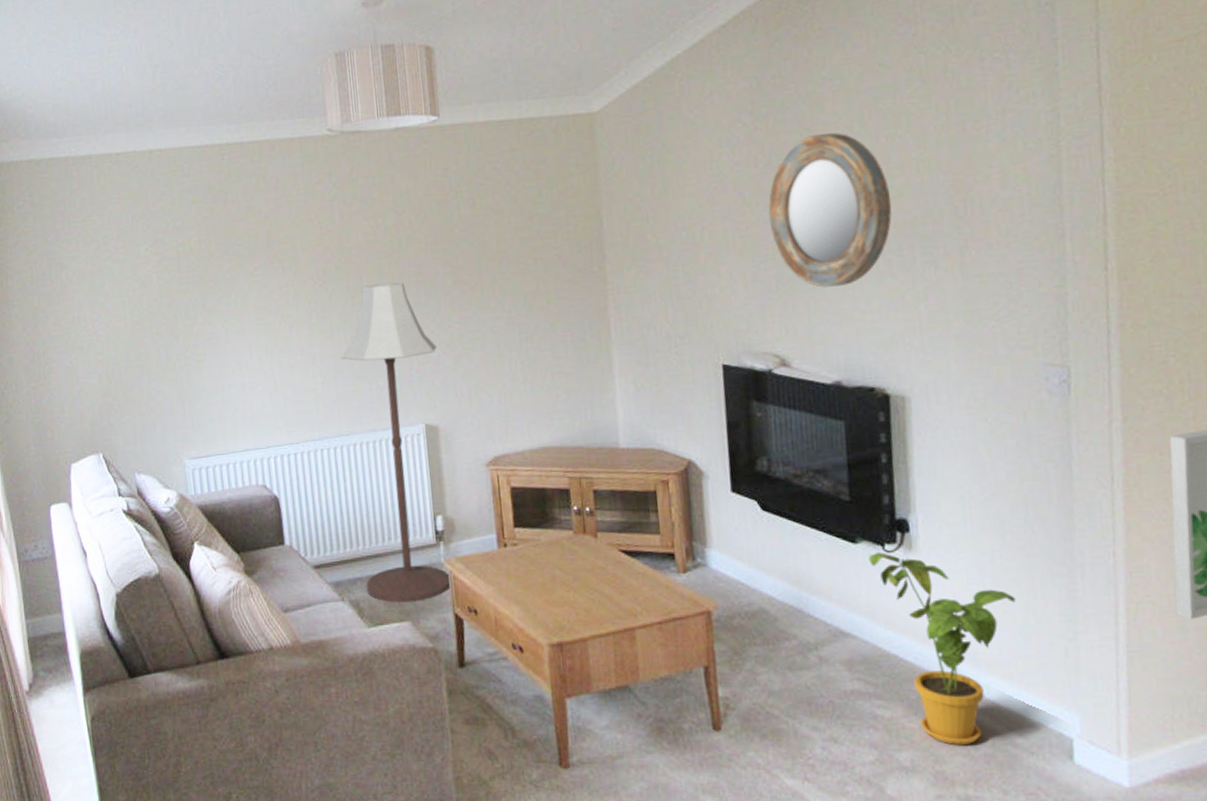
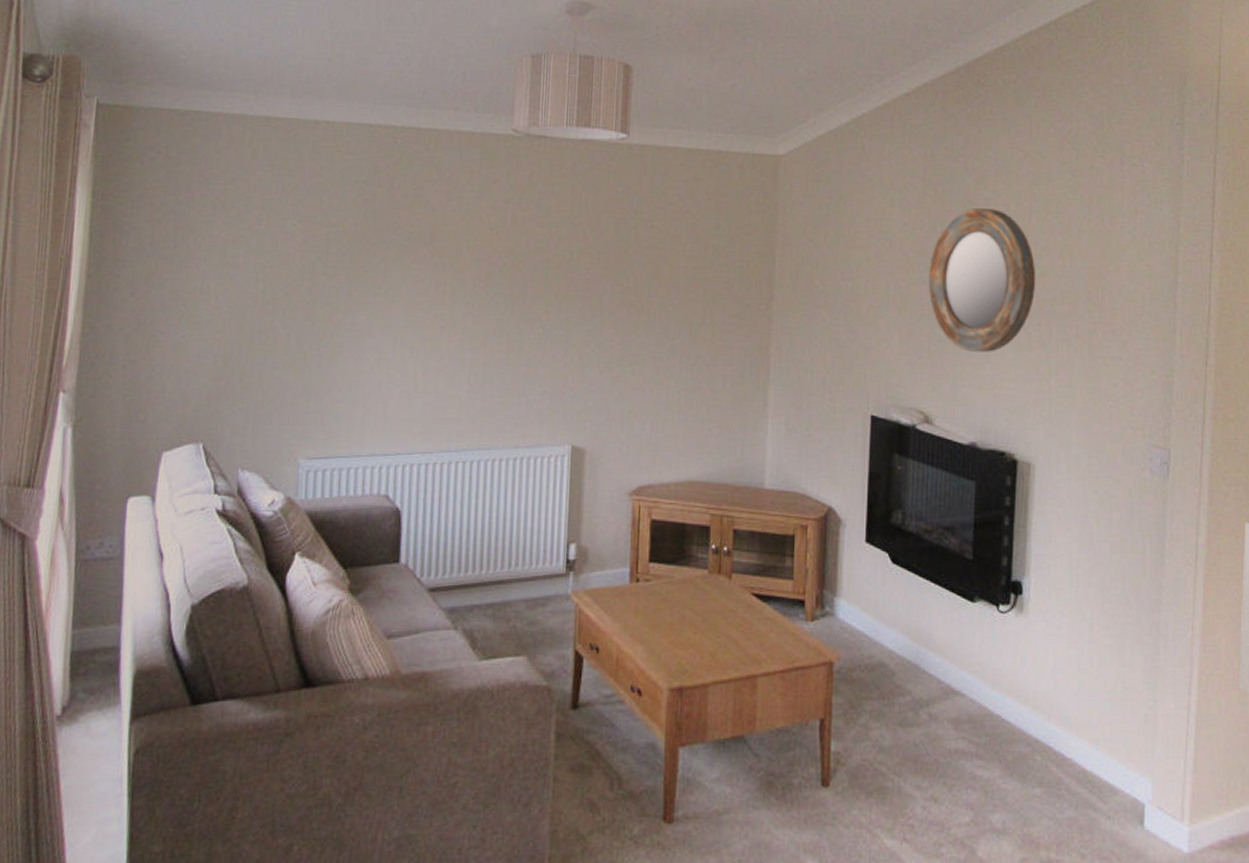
floor lamp: present [340,282,452,603] -> none [484,294,595,635]
house plant: present [868,552,1016,745] -> none [983,613,1108,807]

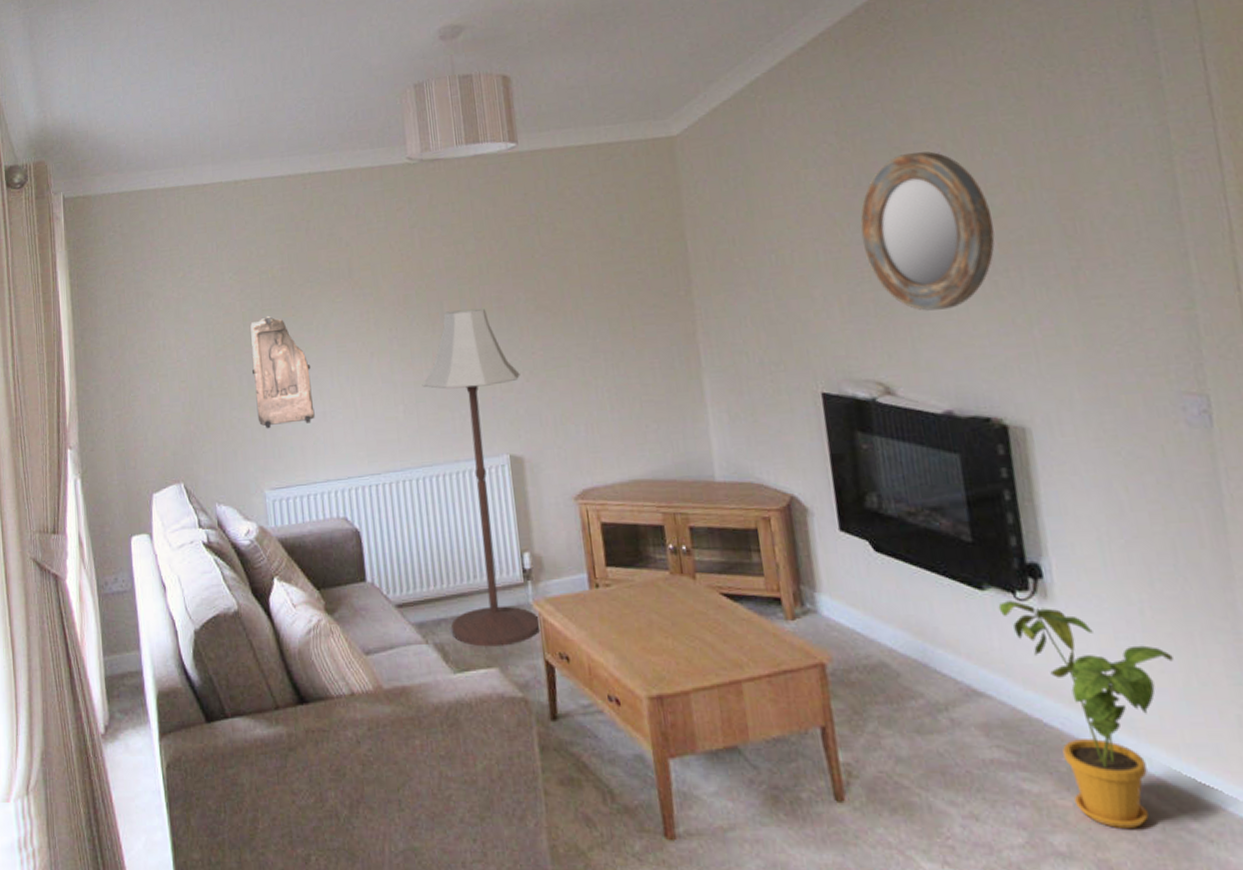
relief sculpture: none [302,272,372,394] -> present [250,315,315,429]
floor lamp: none [484,294,595,635] -> present [422,308,542,647]
house plant: none [983,613,1108,807] -> present [998,601,1174,828]

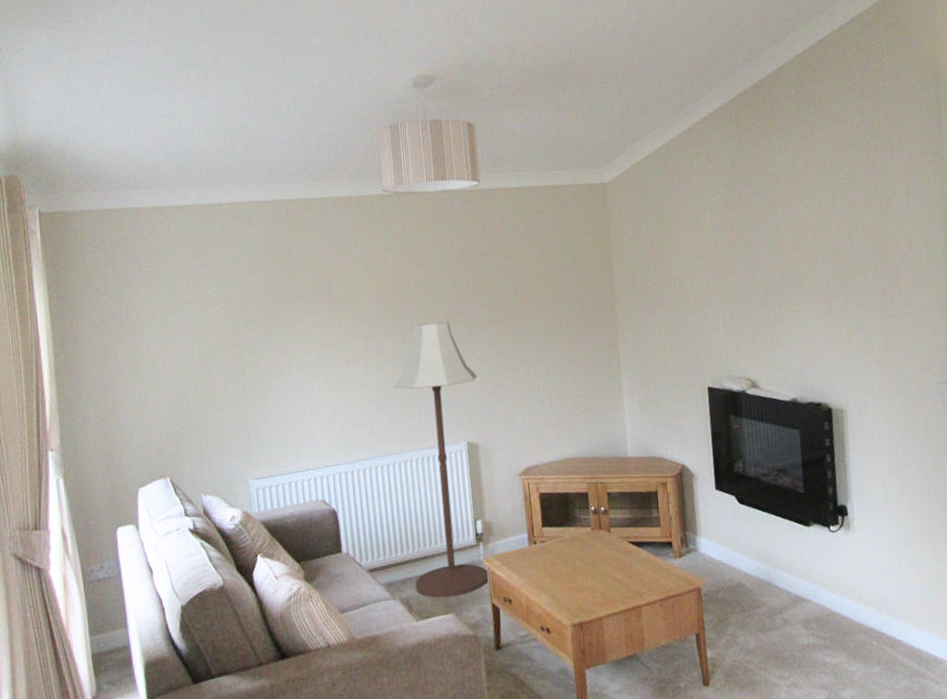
relief sculpture: present [250,315,315,429] -> none [235,326,296,427]
home mirror: present [860,151,995,311] -> none [741,204,832,325]
house plant: present [998,601,1174,828] -> none [818,532,923,681]

